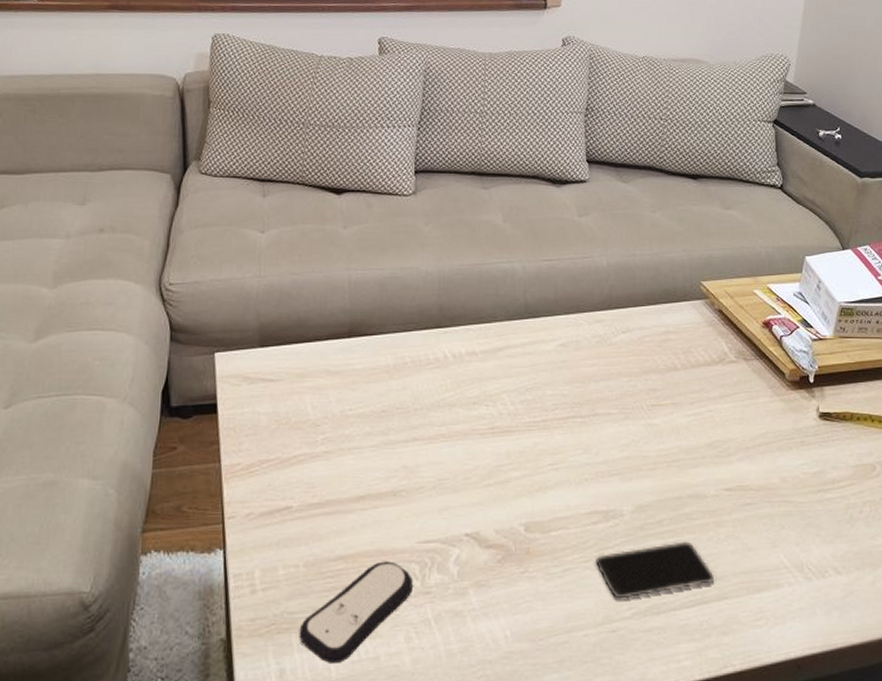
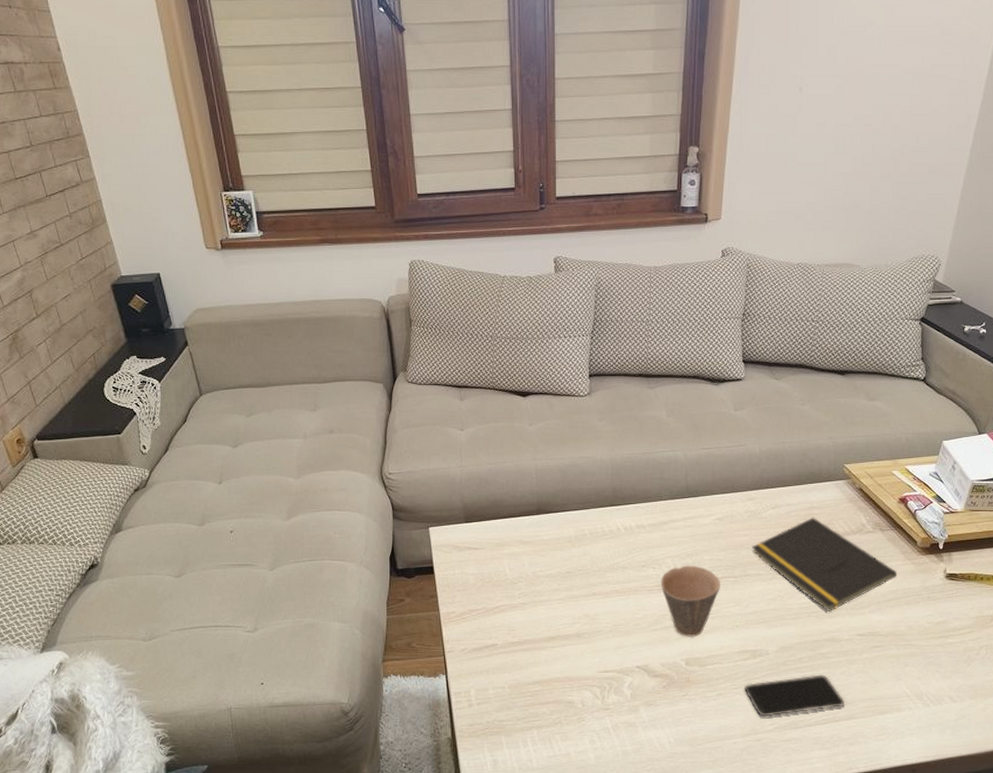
remote control: present [299,561,413,665] -> none [507,685,595,758]
cup: none [494,402,565,495] -> present [660,565,720,638]
notepad: none [601,343,766,461] -> present [752,517,898,612]

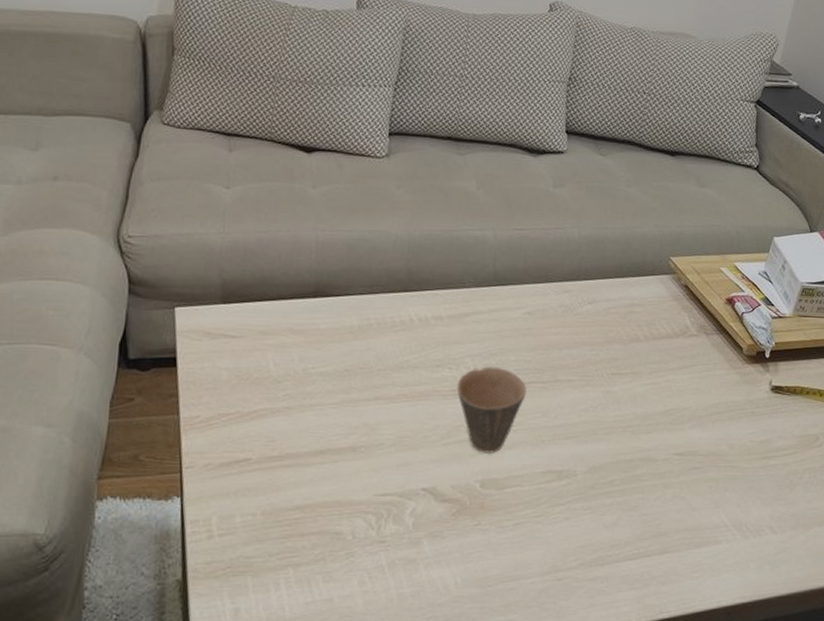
smartphone: present [743,675,845,717] -> none [546,500,659,551]
notepad: present [752,517,898,612] -> none [564,315,721,427]

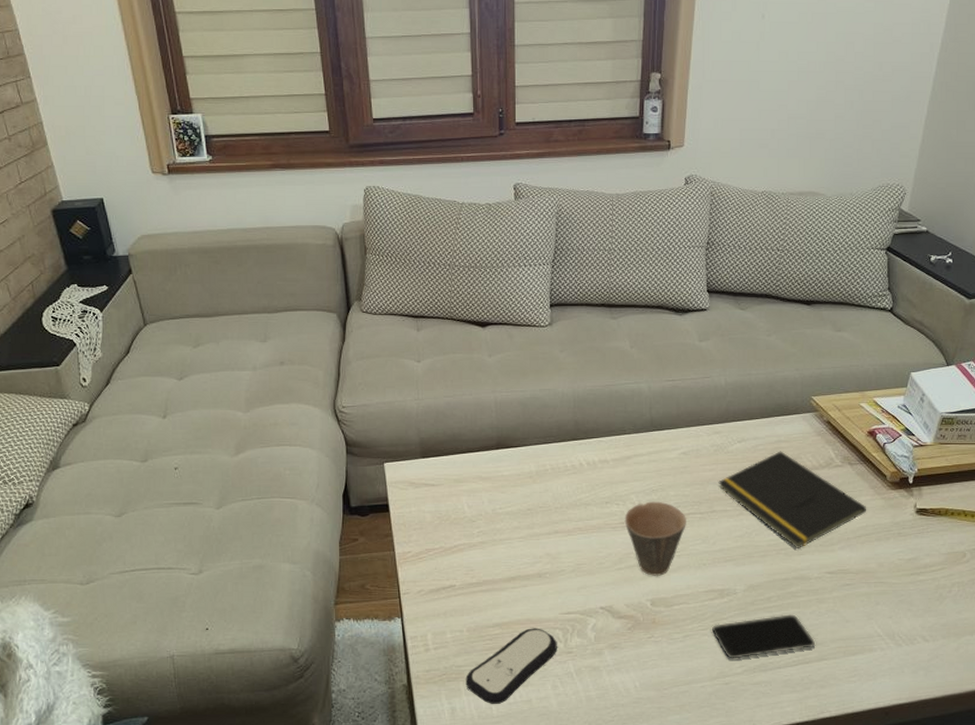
remote control: none [254,512,369,605] -> present [465,628,557,705]
smartphone: none [546,500,659,551] -> present [711,614,816,659]
notepad: none [564,315,721,427] -> present [718,451,867,550]

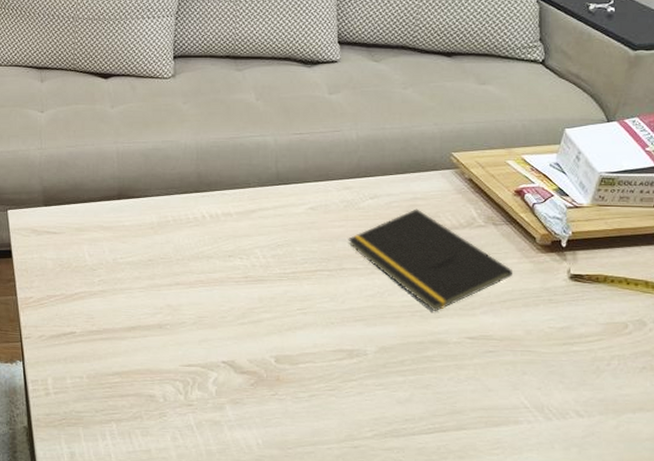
remote control: present [465,628,557,705] -> none [85,378,177,453]
cup: present [624,501,686,577] -> none [248,256,313,334]
smartphone: present [711,614,816,659] -> none [339,379,454,423]

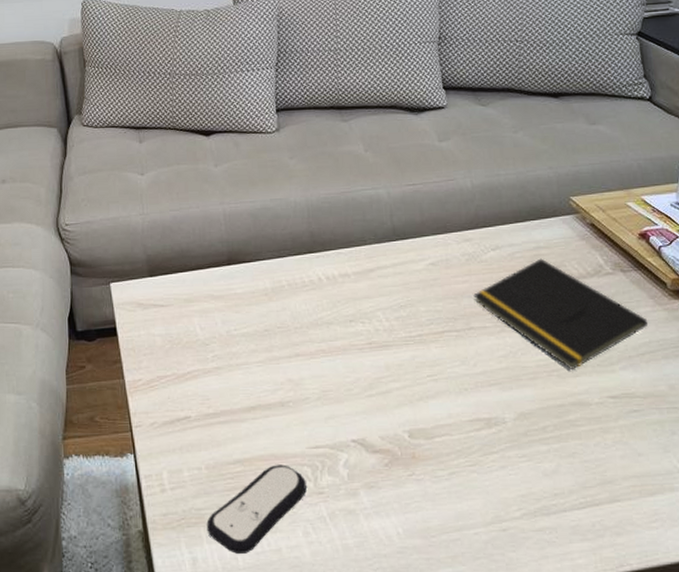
remote control: none [85,378,177,453] -> present [206,464,307,555]

